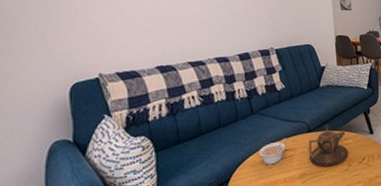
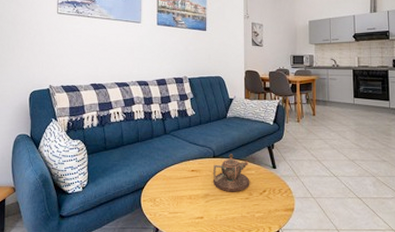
legume: present [259,138,286,165] -> none [169,160,193,182]

